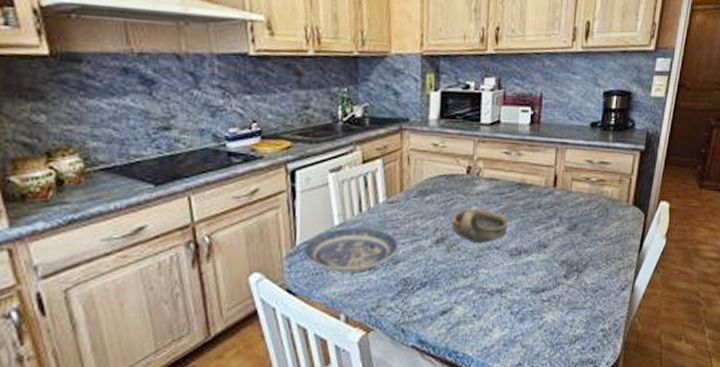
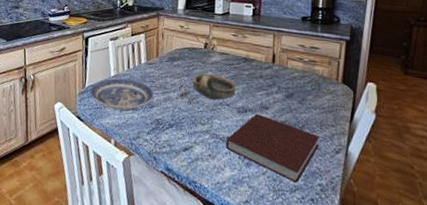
notebook: none [495,255,604,333] -> present [226,113,319,183]

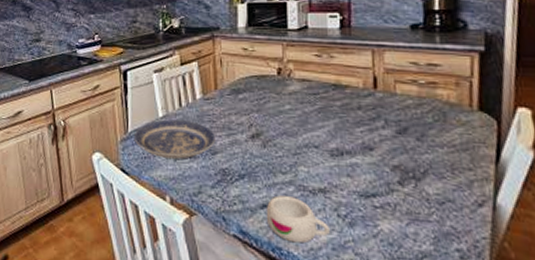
mug: none [186,141,232,179] -> present [266,195,330,244]
oil lamp: present [193,73,236,100] -> none [266,107,326,141]
notebook: present [226,113,319,183] -> none [318,156,453,249]

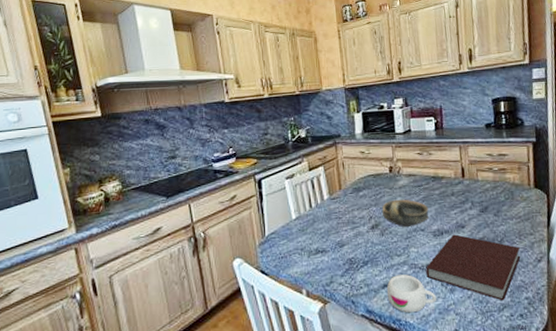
plate: present [135,119,216,159] -> none [272,219,342,256]
oil lamp: none [266,107,326,141] -> present [382,199,429,227]
notebook: none [318,156,453,249] -> present [426,234,521,301]

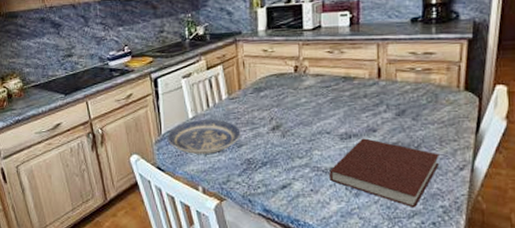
plate: none [272,219,342,256] -> present [168,119,241,154]
oil lamp: present [382,199,429,227] -> none [285,100,337,129]
mug: present [386,274,436,313] -> none [285,177,339,215]

